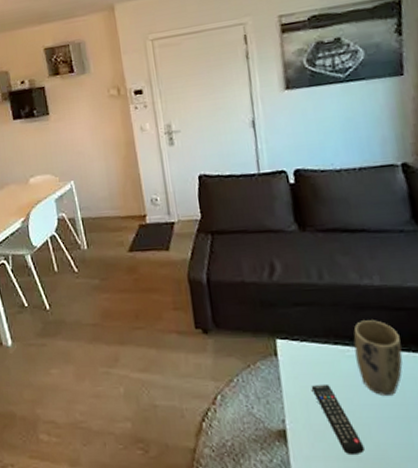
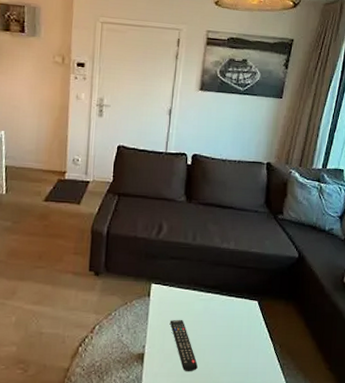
plant pot: present [353,320,403,395] -> none [206,274,239,329]

